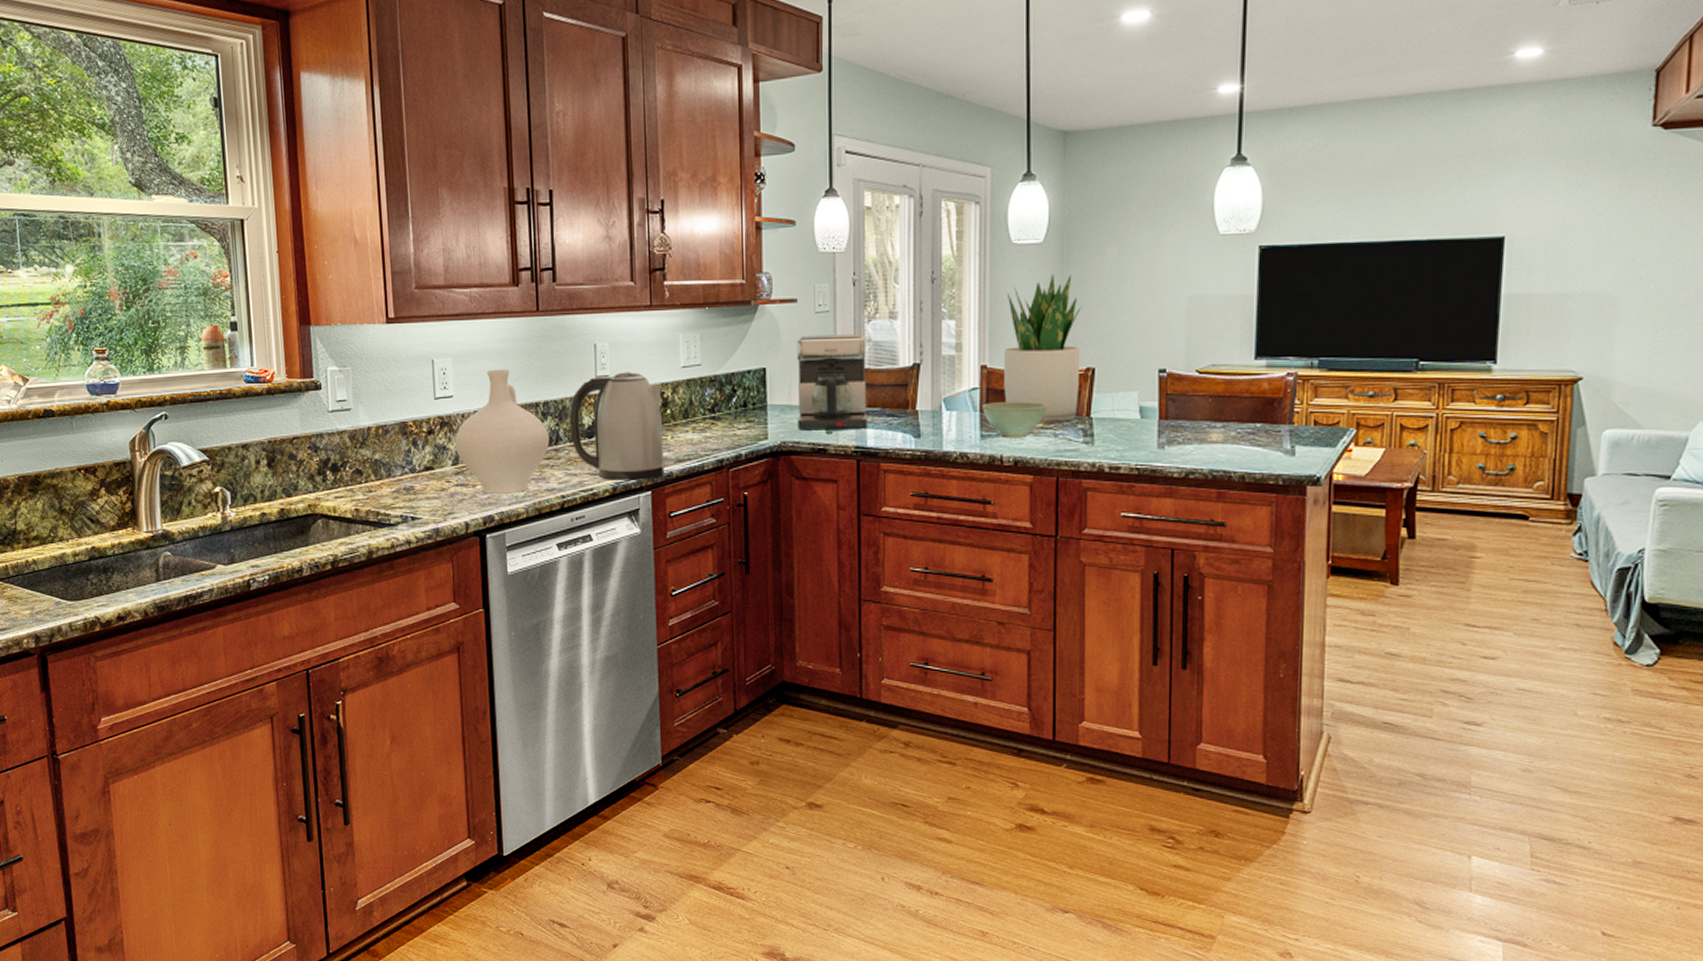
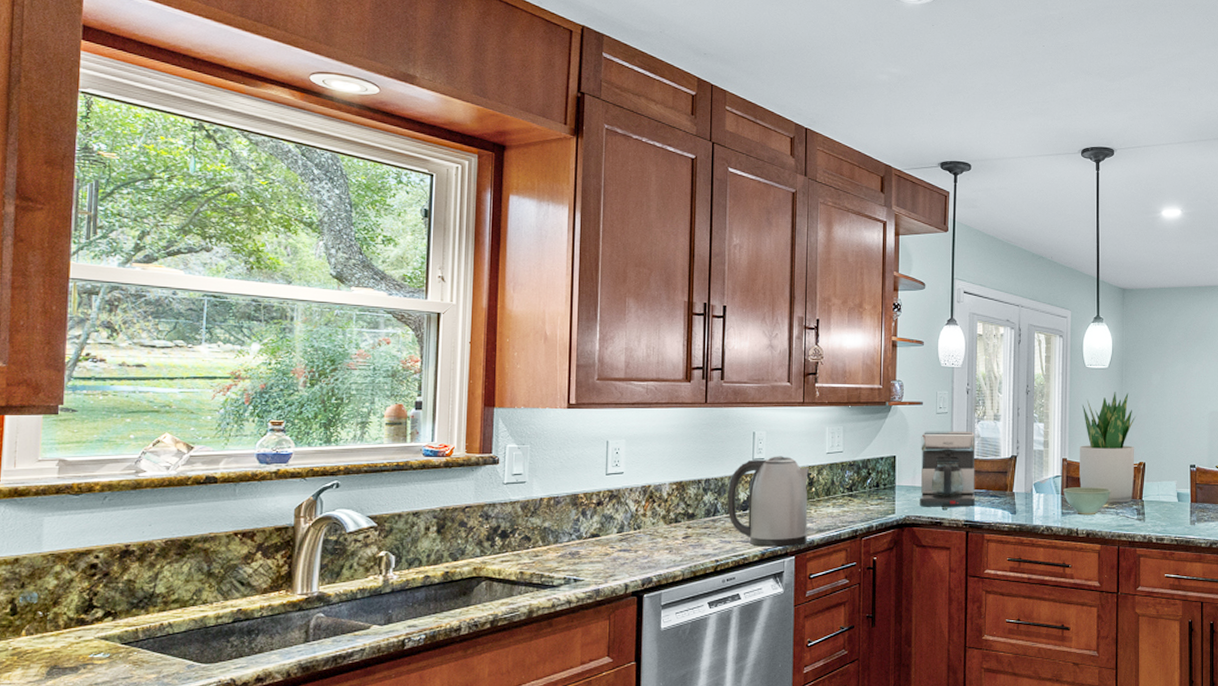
ceramic jug: present [454,368,550,495] -> none [621,450,709,559]

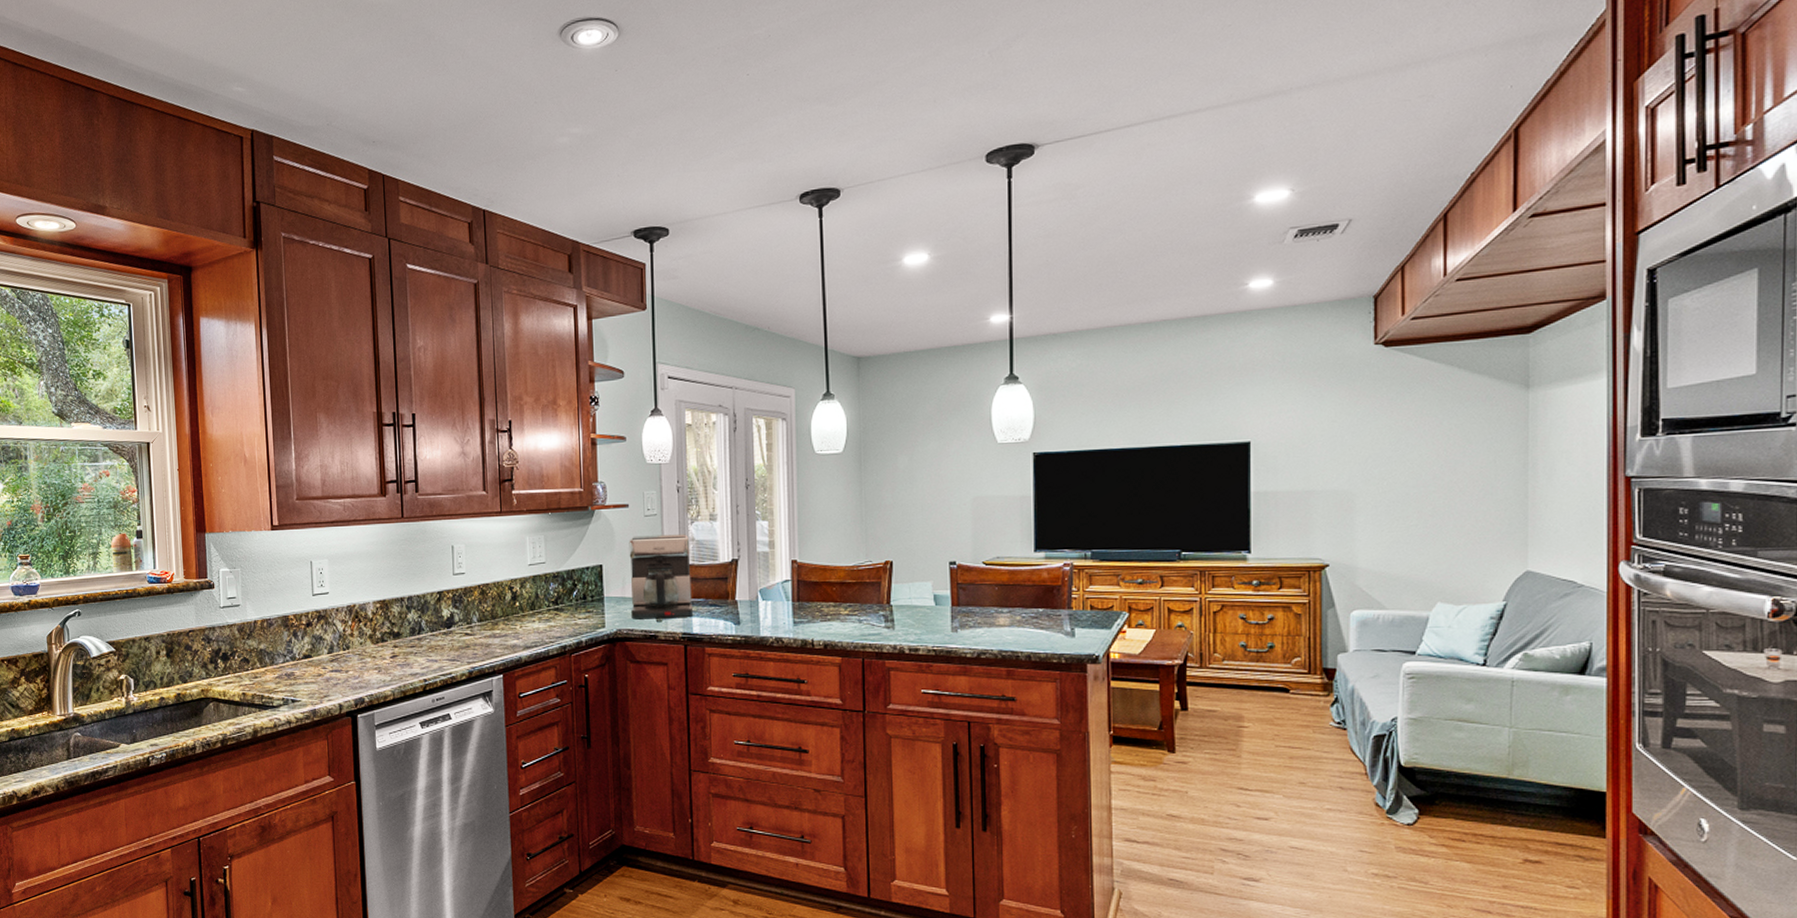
kettle: present [727,456,809,548] -> none [430,570,514,666]
bowl: present [1063,487,1112,516] -> none [794,592,853,625]
planter: present [1079,392,1135,504] -> none [812,480,879,610]

